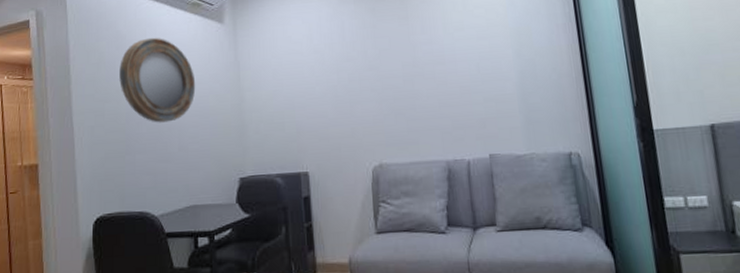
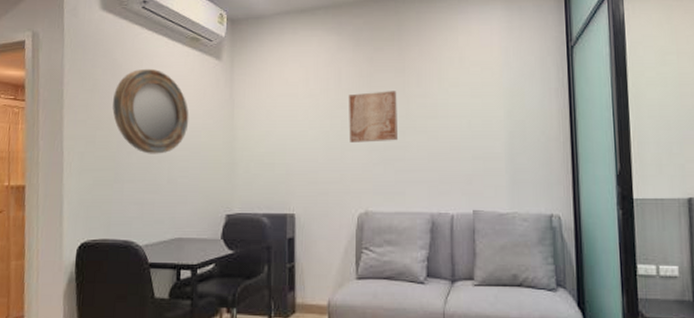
wall art: none [354,39,406,95] -> present [349,91,397,142]

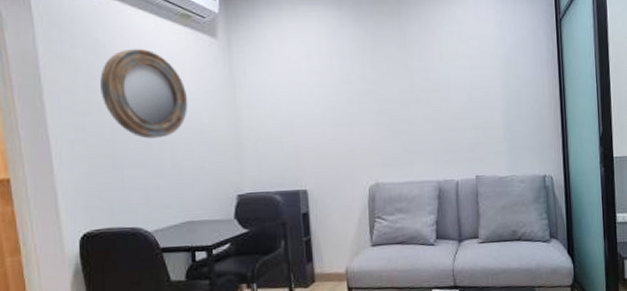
wall art: present [349,91,397,142] -> none [353,65,403,118]

